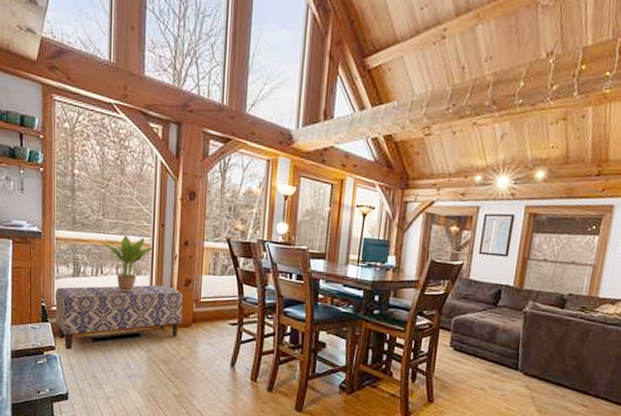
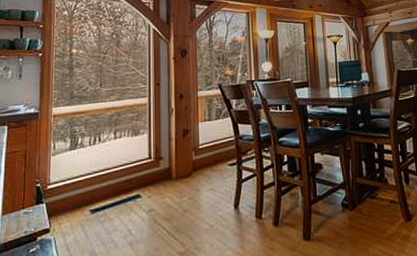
bench: present [54,284,183,350] -> none [50,139,182,230]
potted plant: present [101,234,157,293] -> none [99,94,154,156]

